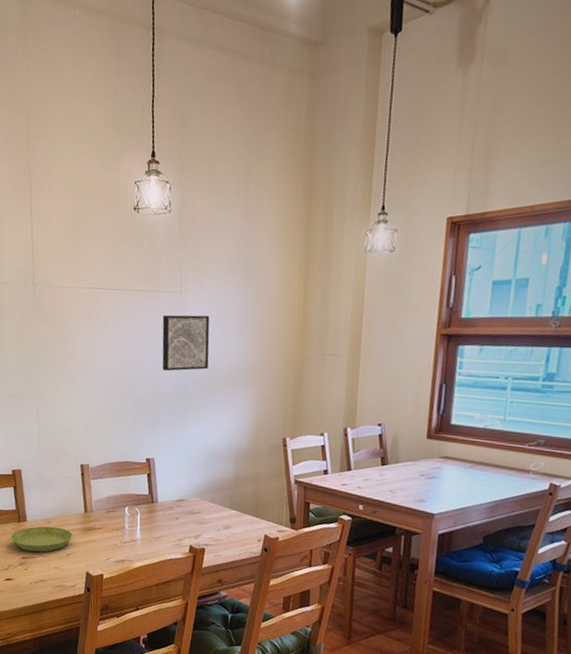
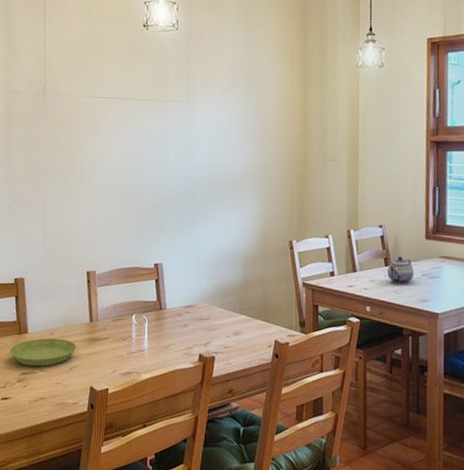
wall art: present [162,314,210,371] -> none [170,122,216,177]
teapot: none [383,455,412,484] -> present [386,256,414,285]

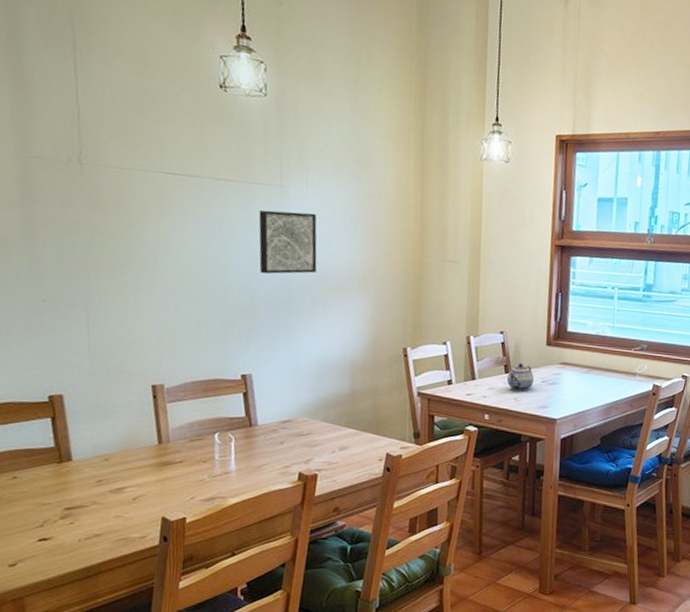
saucer: present [9,338,76,367] -> none [46,464,141,500]
wall art: none [170,122,216,177] -> present [258,210,317,274]

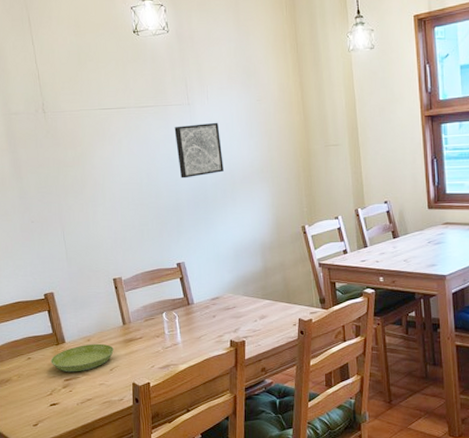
saucer: none [46,464,141,500] -> present [50,343,114,373]
teapot: present [506,363,534,392] -> none [395,227,420,253]

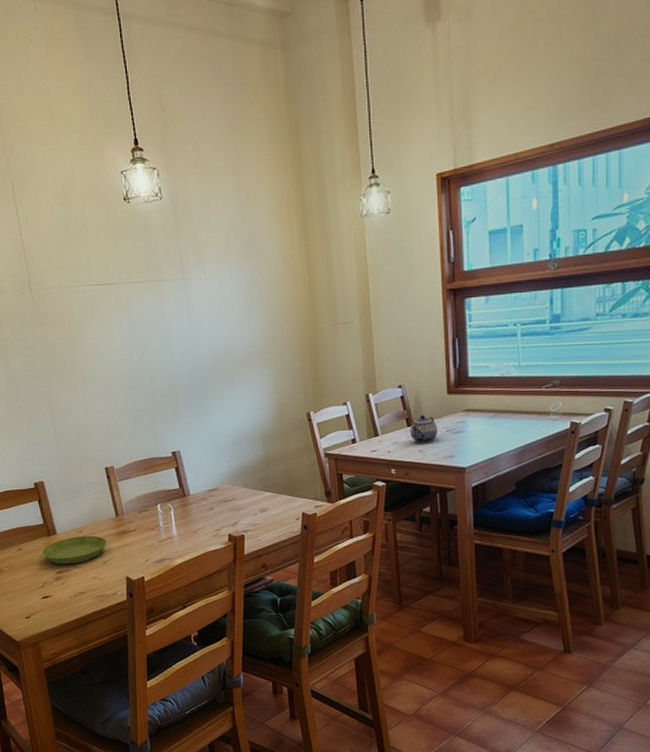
wall art: present [174,122,224,179] -> none [168,298,222,361]
teapot: none [395,227,420,253] -> present [409,414,437,443]

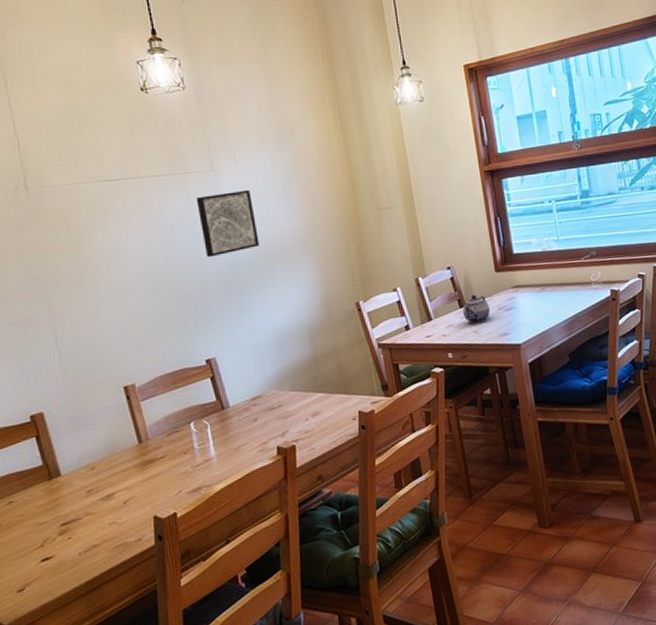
saucer: present [42,535,107,565] -> none [41,470,127,514]
wall art: none [168,298,222,361] -> present [196,189,259,258]

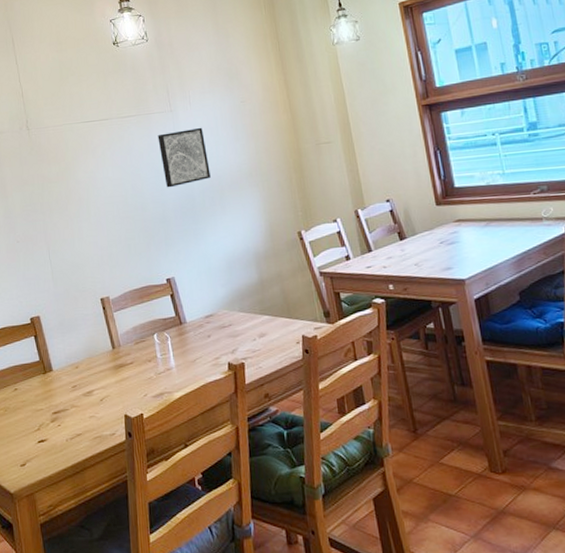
teapot: present [462,294,490,324] -> none [402,227,431,257]

